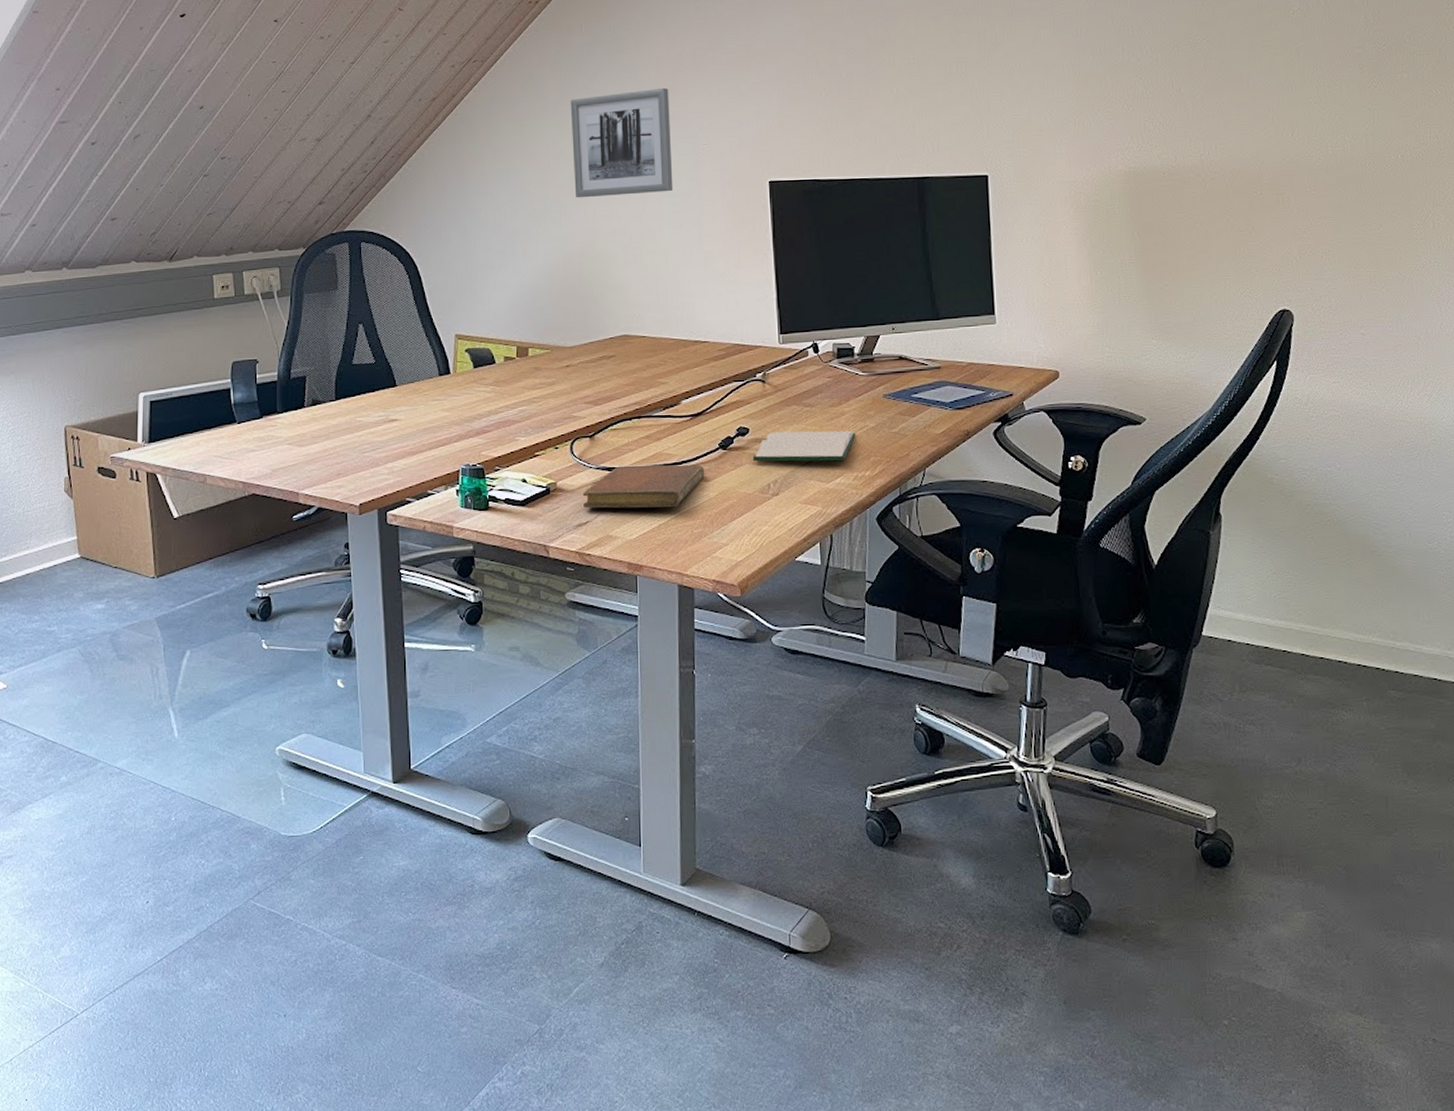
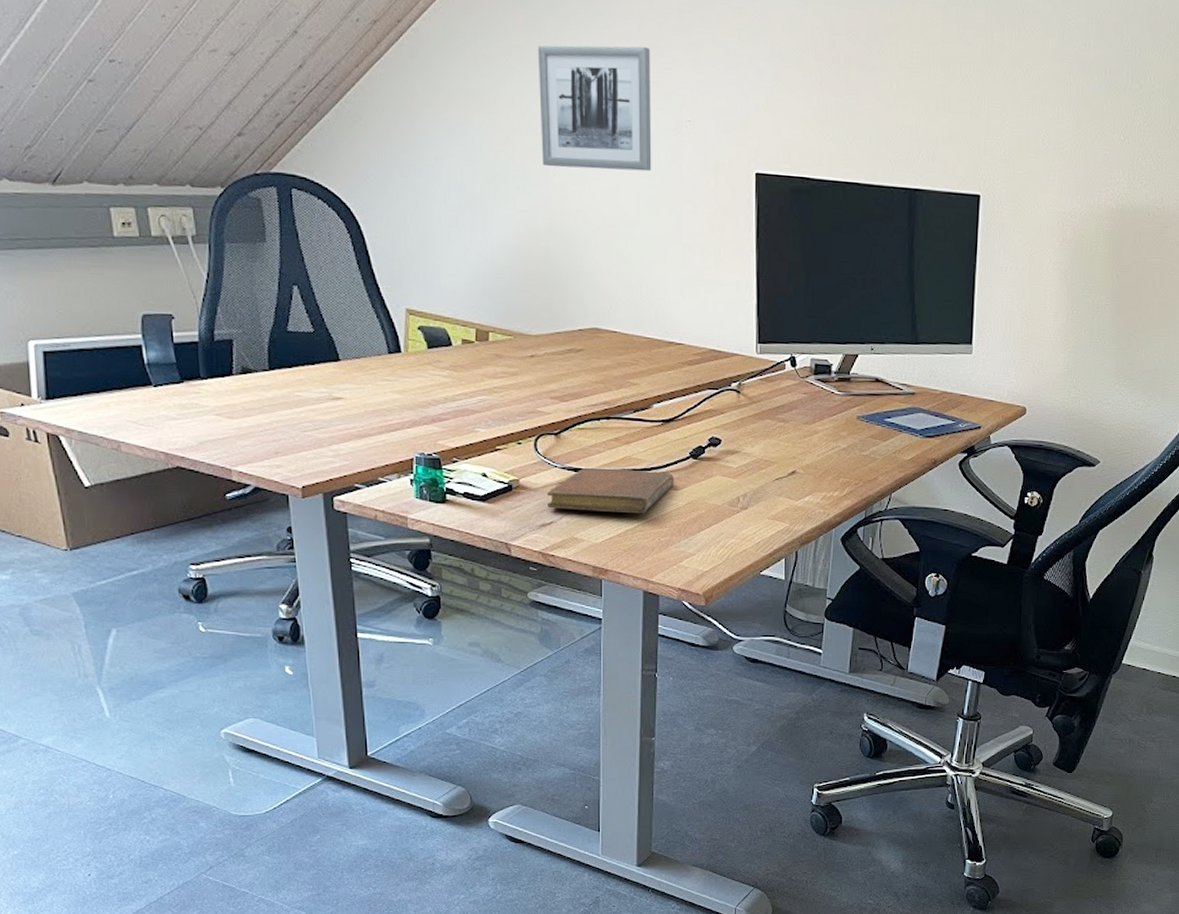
hardback book: present [752,430,856,462] -> none [723,445,827,480]

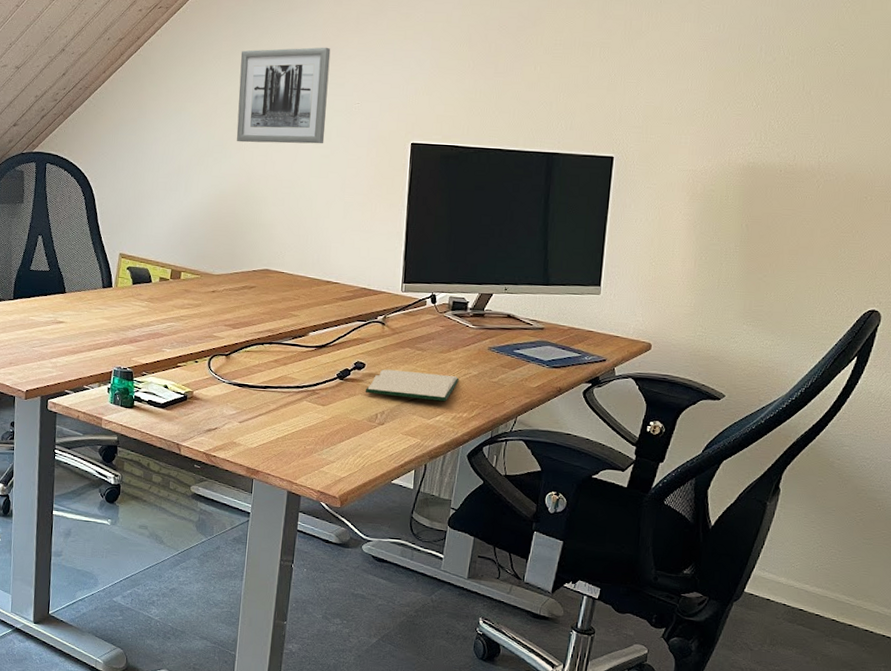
notebook: present [546,467,674,514] -> none [214,383,322,425]
hardback book: none [723,445,827,480] -> present [365,369,459,402]

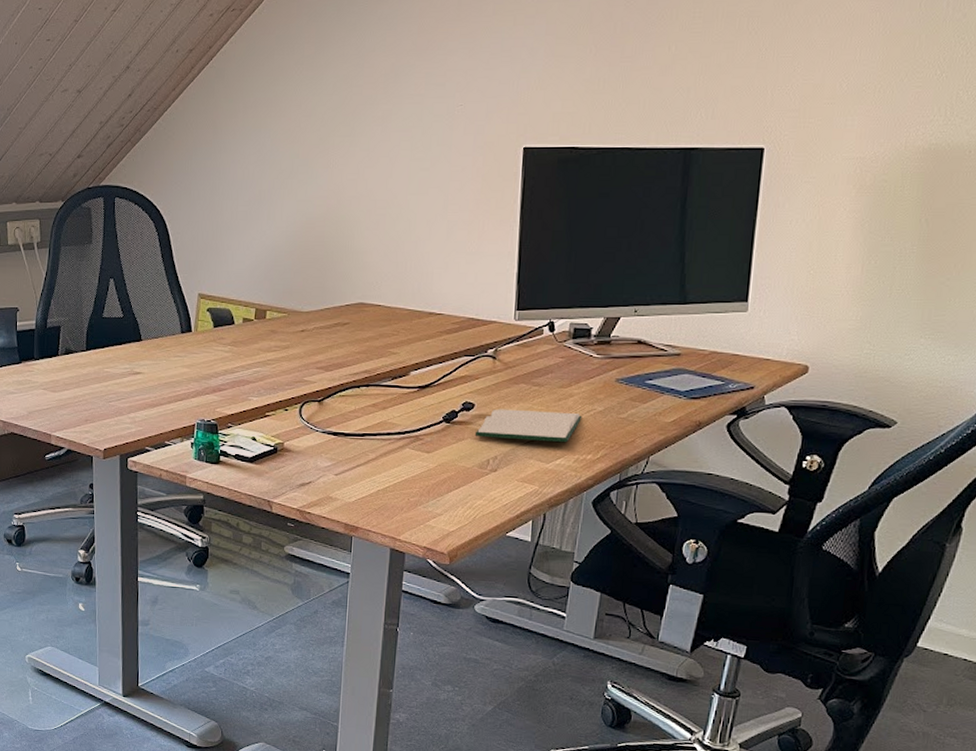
wall art: present [236,47,331,144] -> none [323,41,429,160]

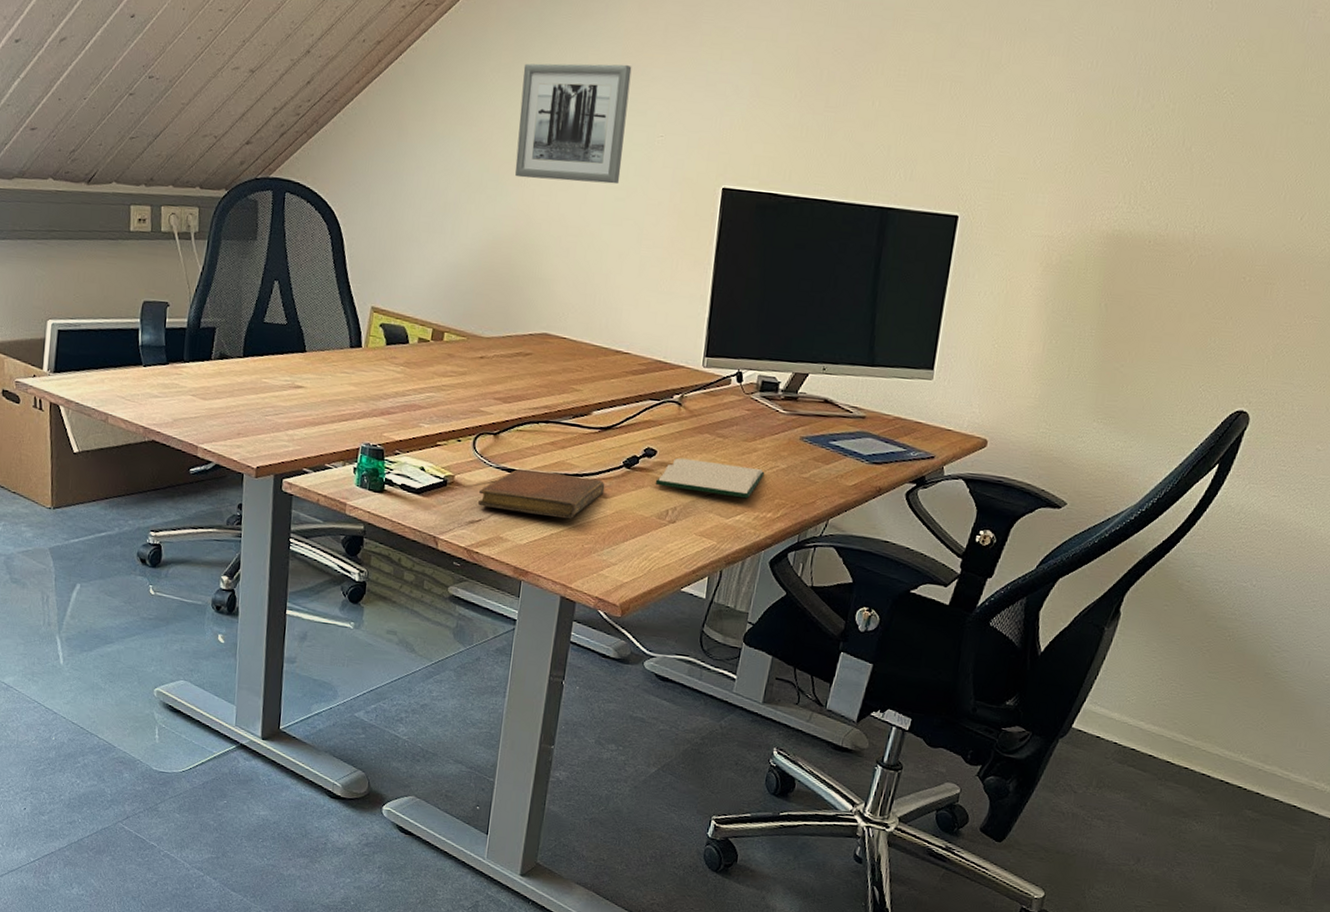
notebook: none [307,431,427,475] -> present [478,468,605,519]
wall art: none [323,41,429,160] -> present [515,63,632,185]

